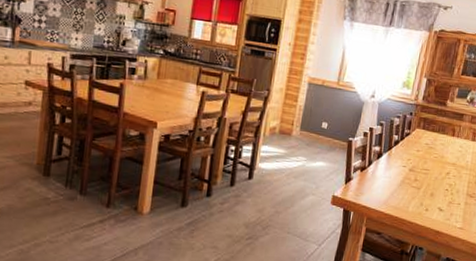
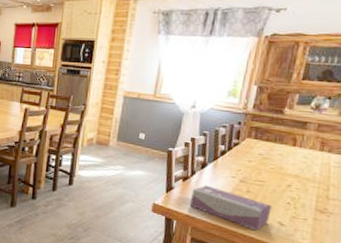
tissue box: none [365,175,434,217] -> present [189,185,272,231]

